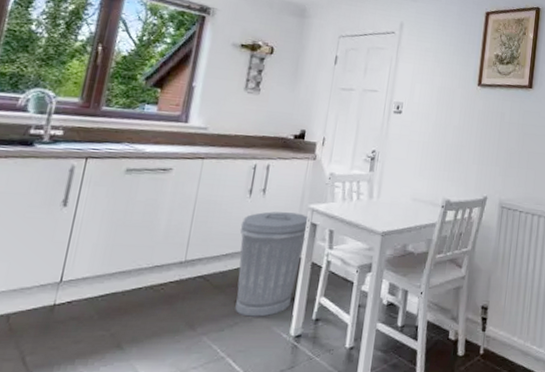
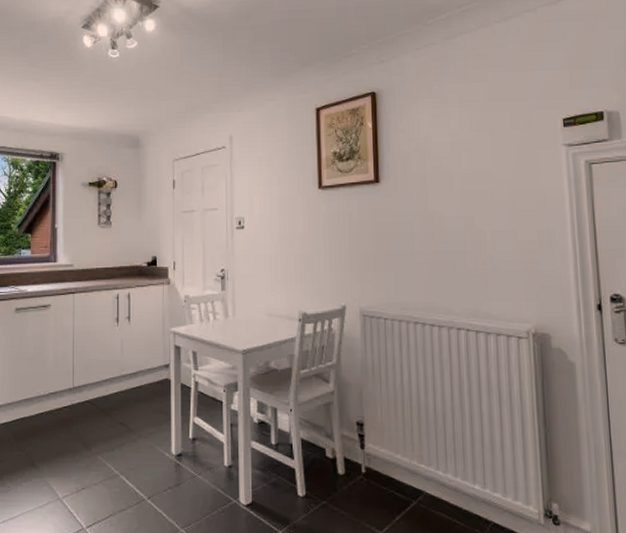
trash can: present [235,211,310,317] -> none [114,337,173,437]

